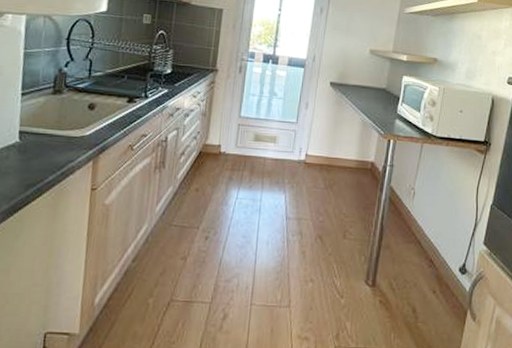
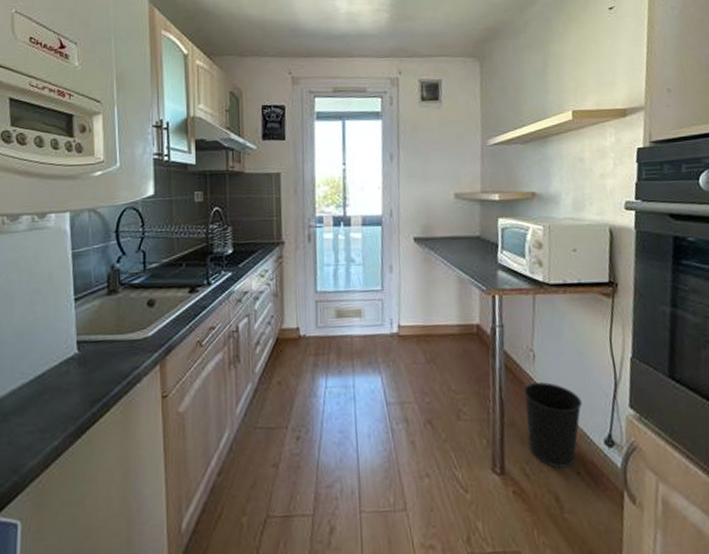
wastebasket: none [398,215,447,287] -> present [524,381,583,468]

